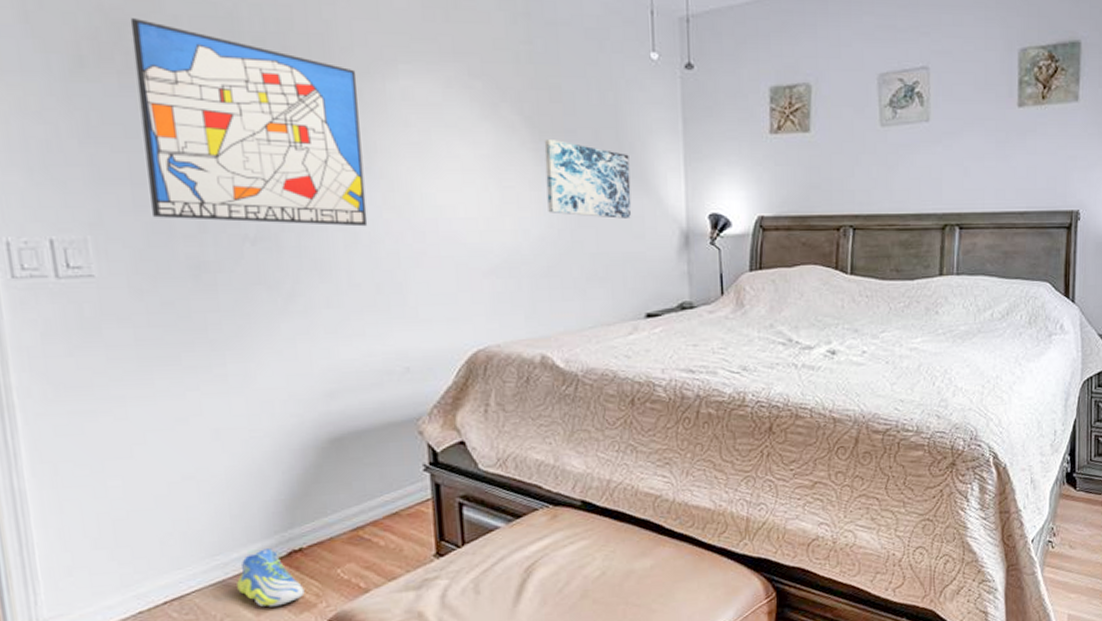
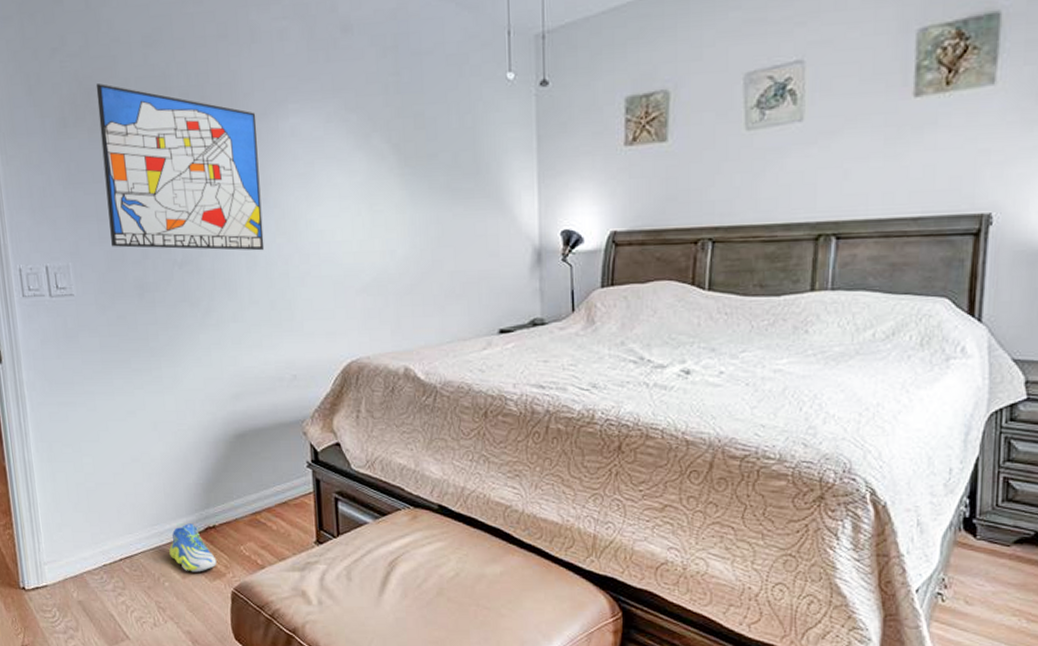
wall art: present [544,140,632,219] -> none [409,164,487,238]

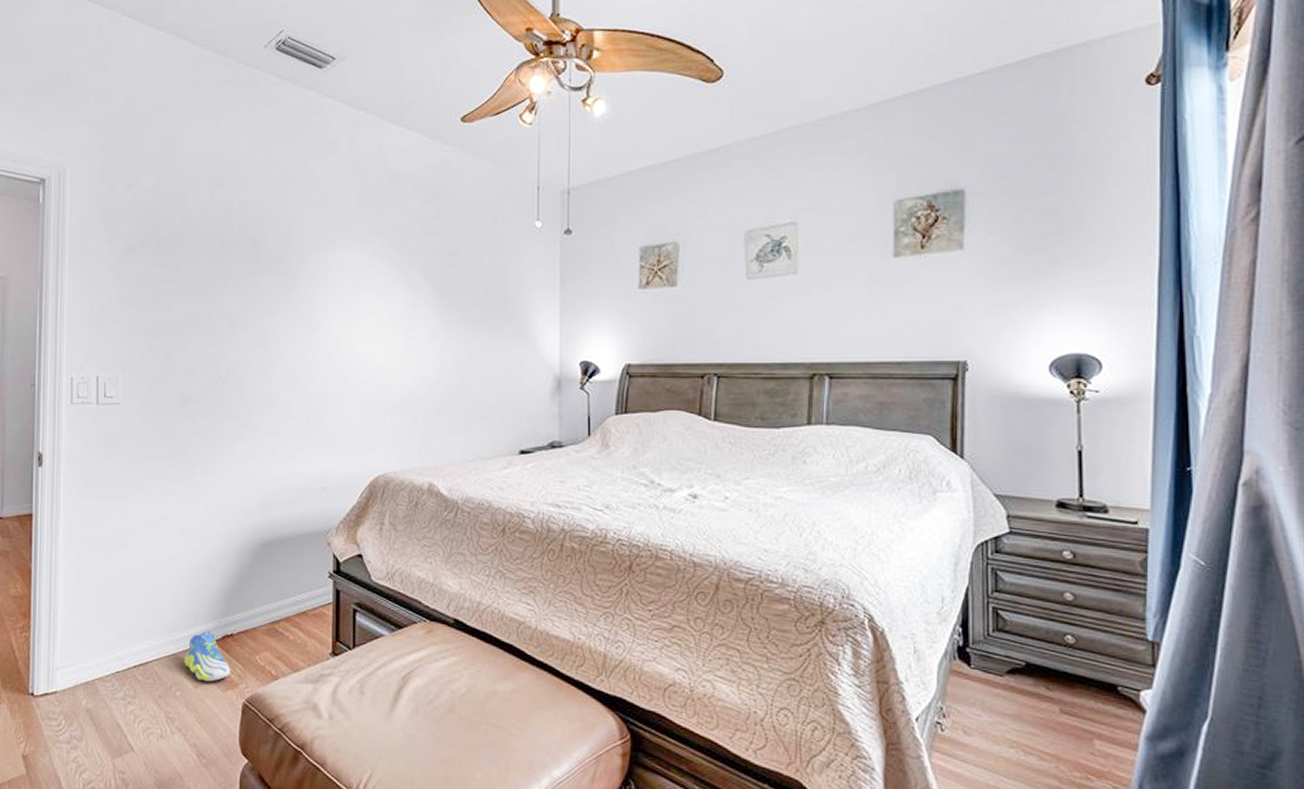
wall art: present [96,84,265,251] -> none [162,215,307,369]

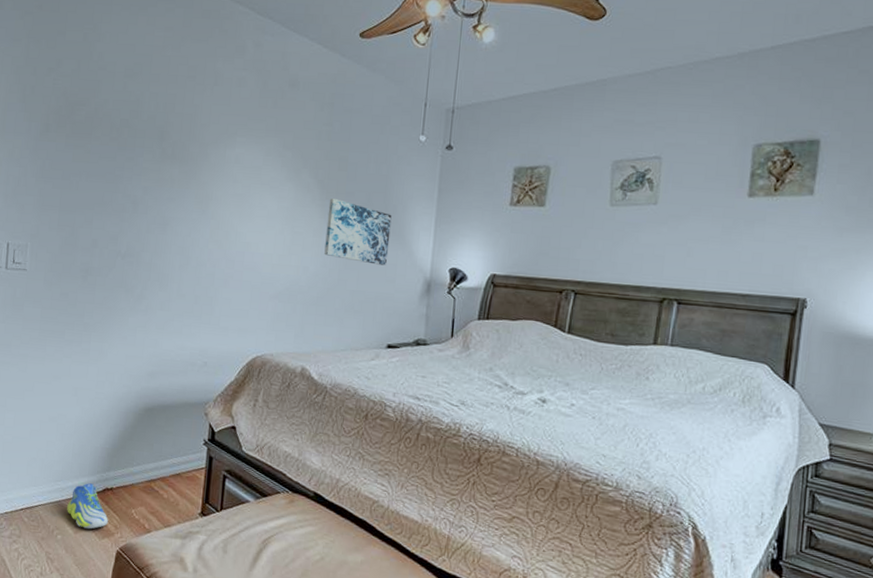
wall art: none [443,298,512,365] -> present [324,199,392,266]

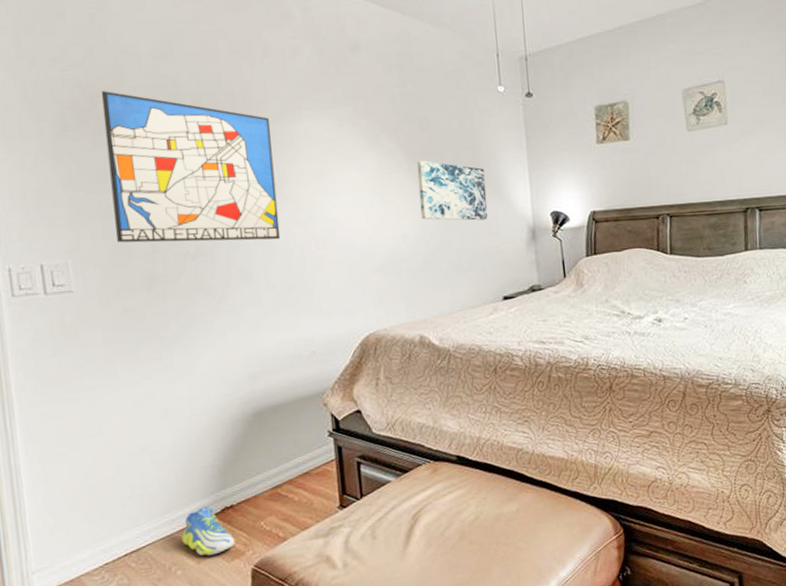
wall art: none [68,101,209,253] -> present [101,91,281,243]

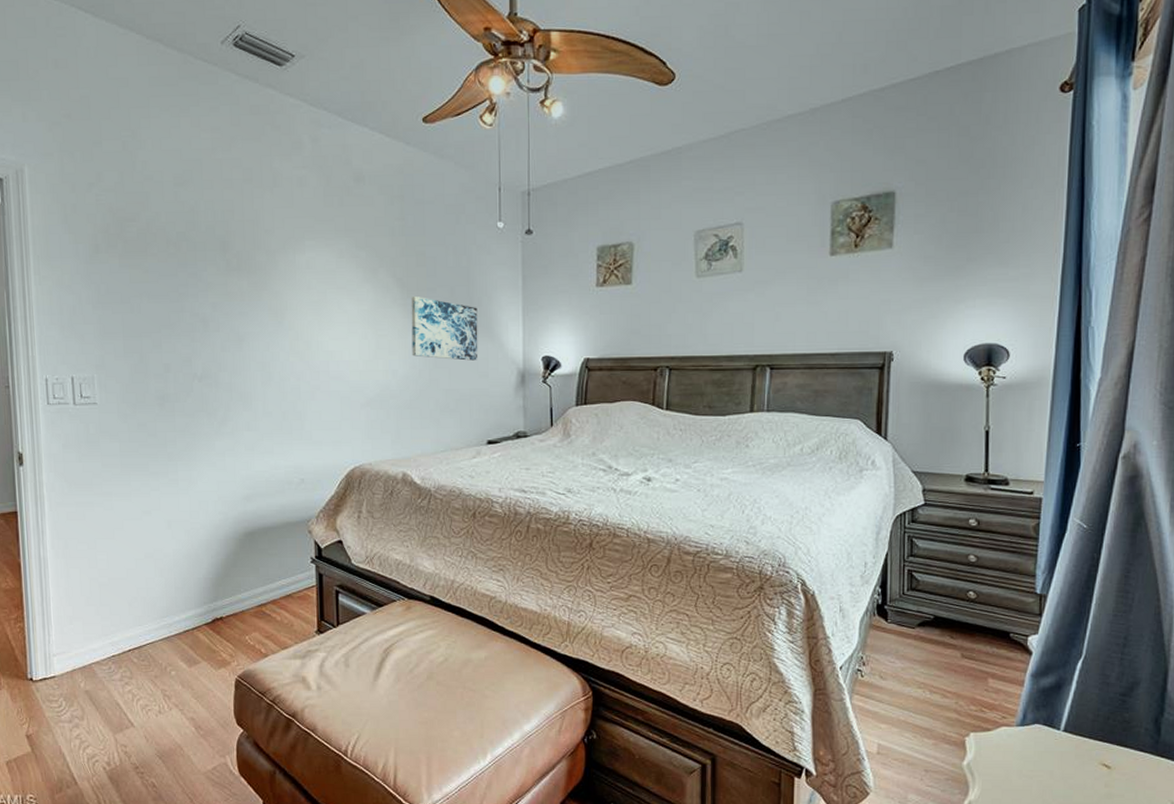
wall art: present [101,91,281,243] -> none [128,216,279,368]
sneaker: present [182,506,235,556] -> none [177,615,223,661]

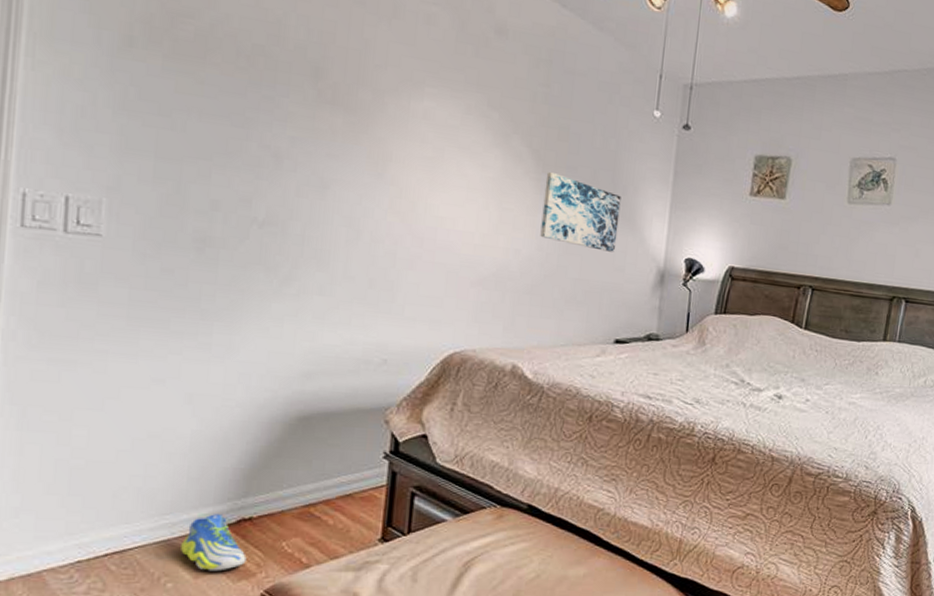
sneaker: none [177,615,223,661] -> present [181,514,247,572]

